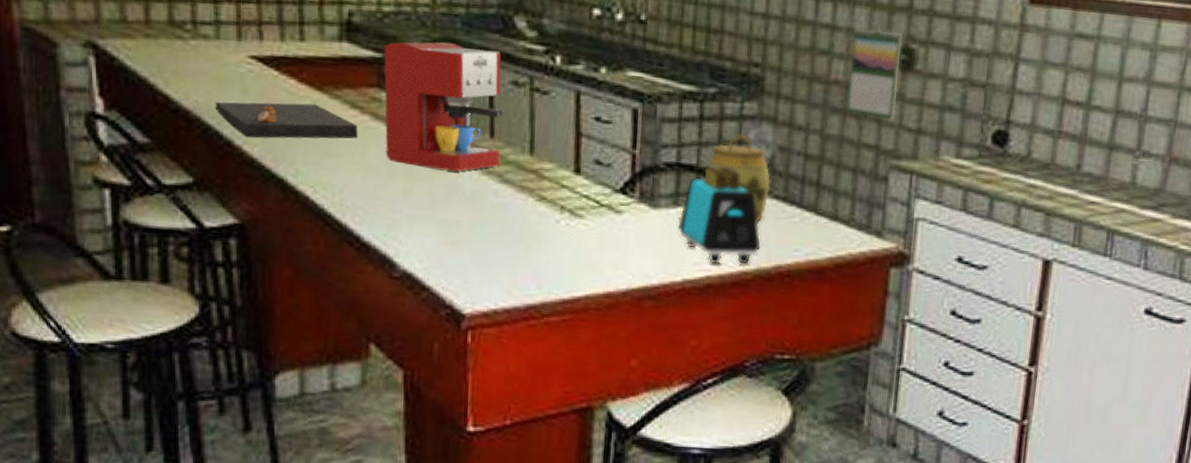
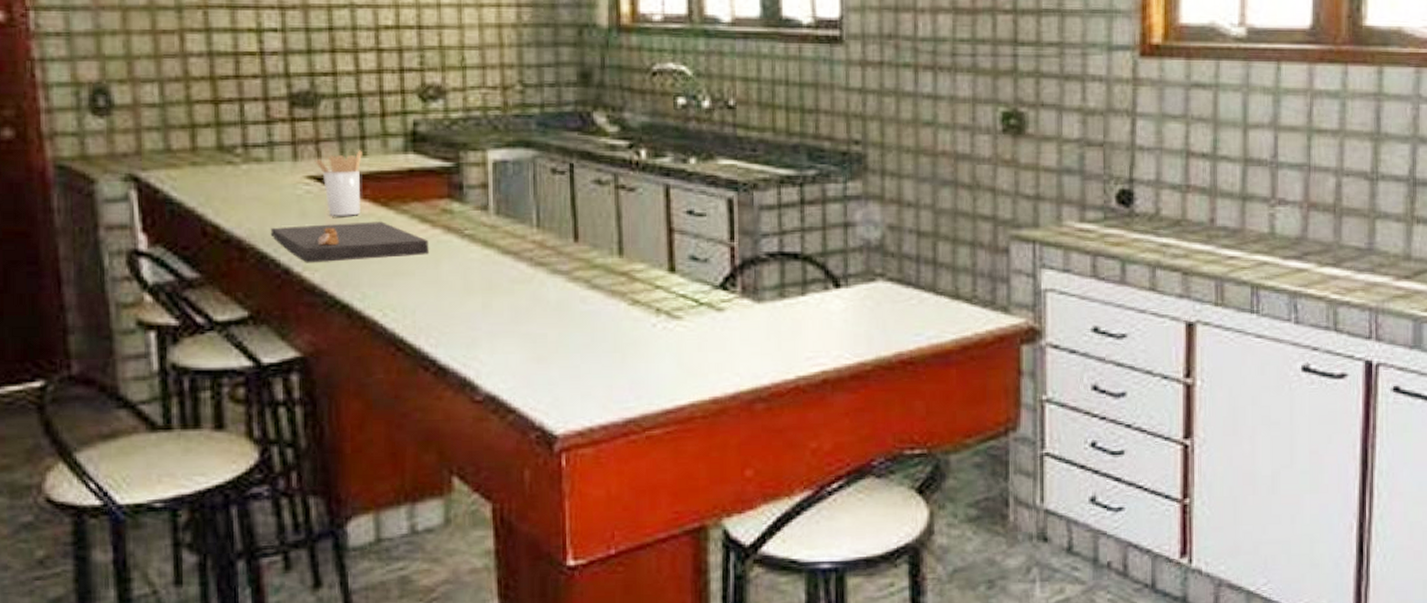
utensil holder: none [257,35,301,97] -> present [315,150,362,217]
coffee maker: present [384,41,503,171] -> none [454,144,587,280]
toaster: present [678,166,761,264] -> none [786,252,878,356]
jar: present [707,133,771,222] -> none [813,215,883,308]
calendar: present [846,28,903,121] -> none [956,95,1010,189]

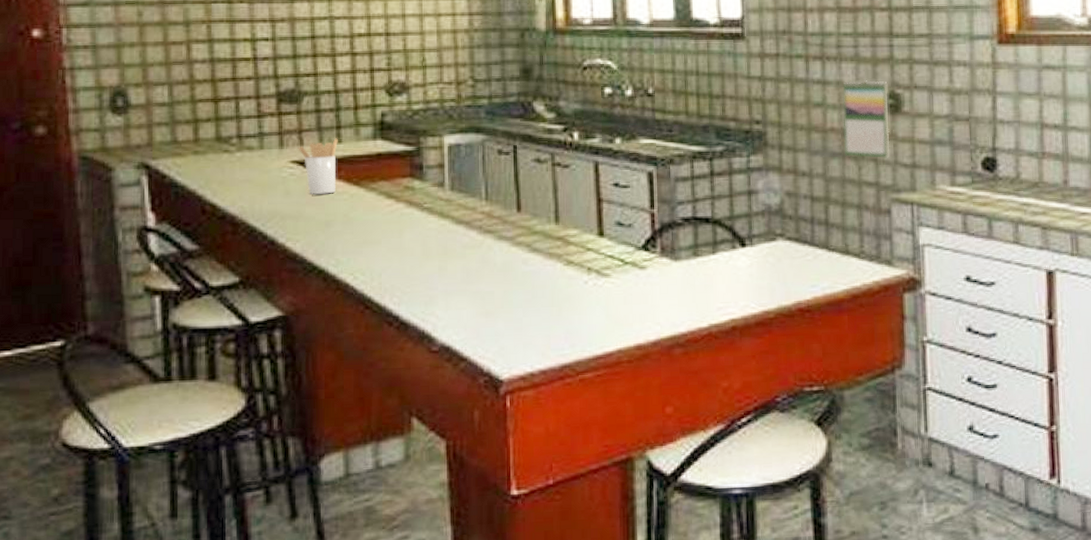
cutting board: present [270,221,429,263] -> none [259,198,393,235]
calendar: none [956,95,1010,189] -> present [842,79,890,159]

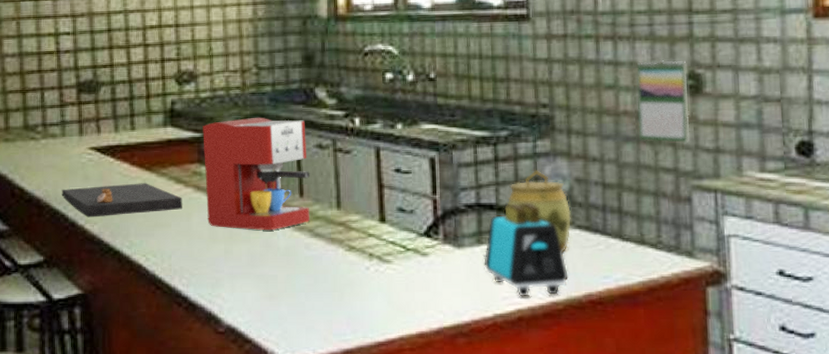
cutting board: none [259,198,393,235] -> present [61,183,182,218]
utensil holder: present [298,138,338,195] -> none [96,125,132,180]
coffee maker: none [415,130,528,246] -> present [203,117,310,230]
toaster: none [699,216,779,306] -> present [484,203,569,296]
jar: none [721,184,782,263] -> present [506,170,571,253]

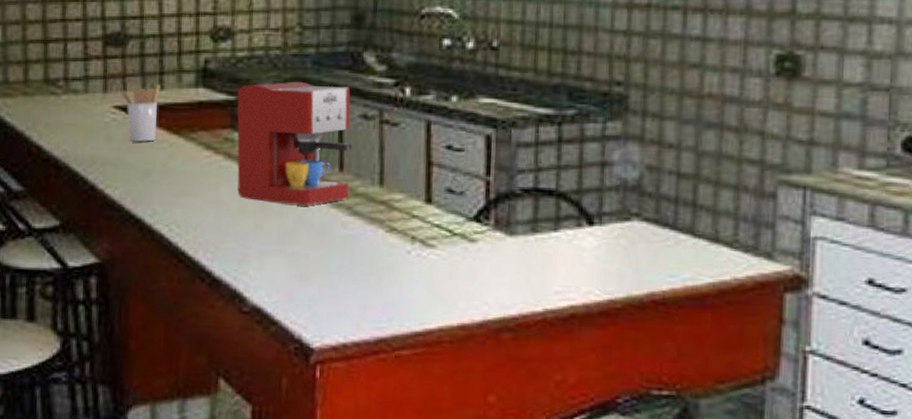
cutting board: present [61,183,182,218] -> none [81,147,211,182]
utensil holder: none [96,125,132,180] -> present [121,84,160,143]
toaster: present [484,203,569,296] -> none [537,190,631,292]
jar: present [506,170,571,253] -> none [568,154,639,247]
calendar: present [636,59,690,144] -> none [723,37,786,133]

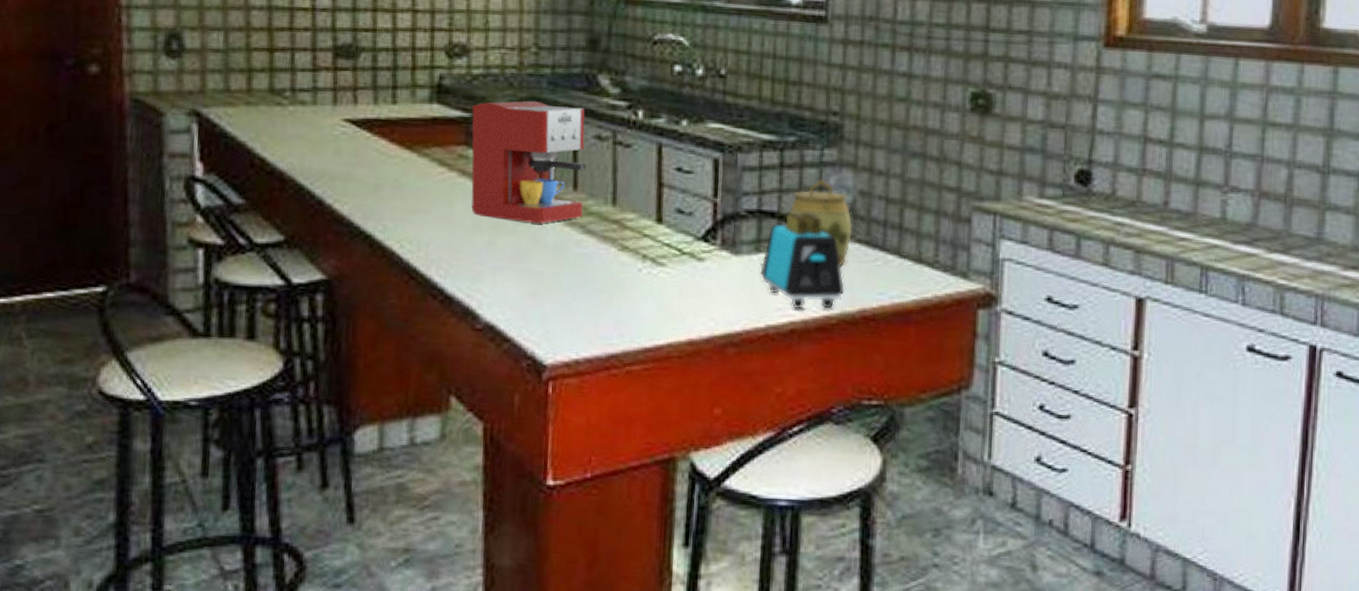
utensil holder: present [121,84,160,143] -> none [351,98,393,157]
toaster: none [537,190,631,292] -> present [760,212,844,309]
jar: none [568,154,639,247] -> present [788,179,852,266]

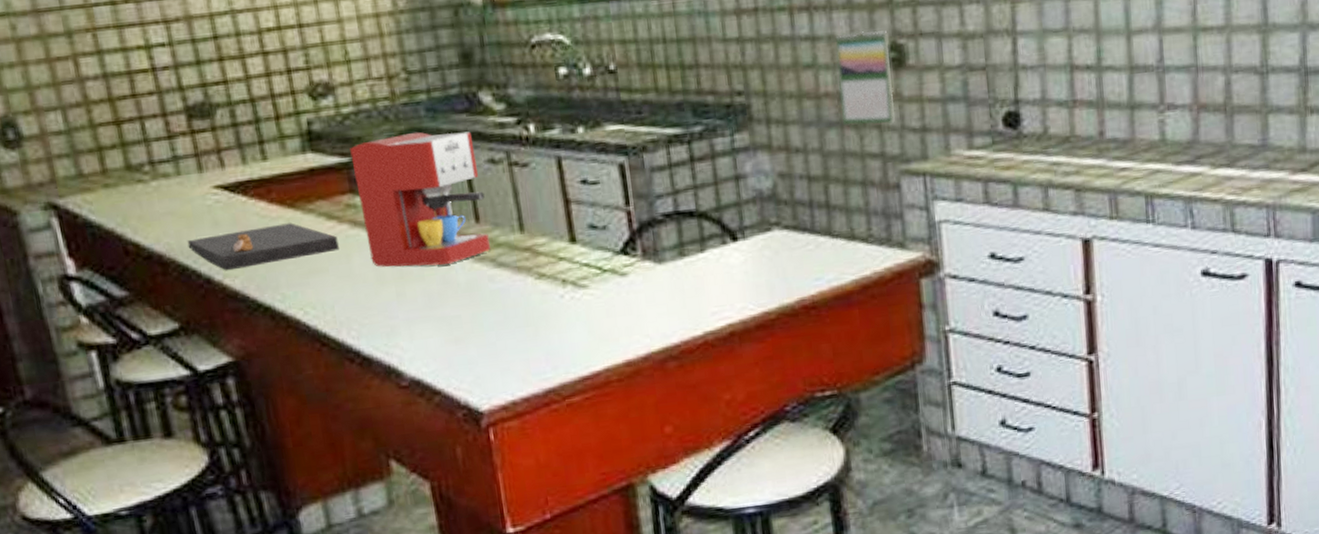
cutting board: none [308,162,445,197] -> present [187,223,339,271]
toaster: present [760,212,844,309] -> none [687,206,779,309]
jar: present [788,179,852,266] -> none [707,167,778,257]
calendar: none [926,75,979,164] -> present [835,30,895,125]

